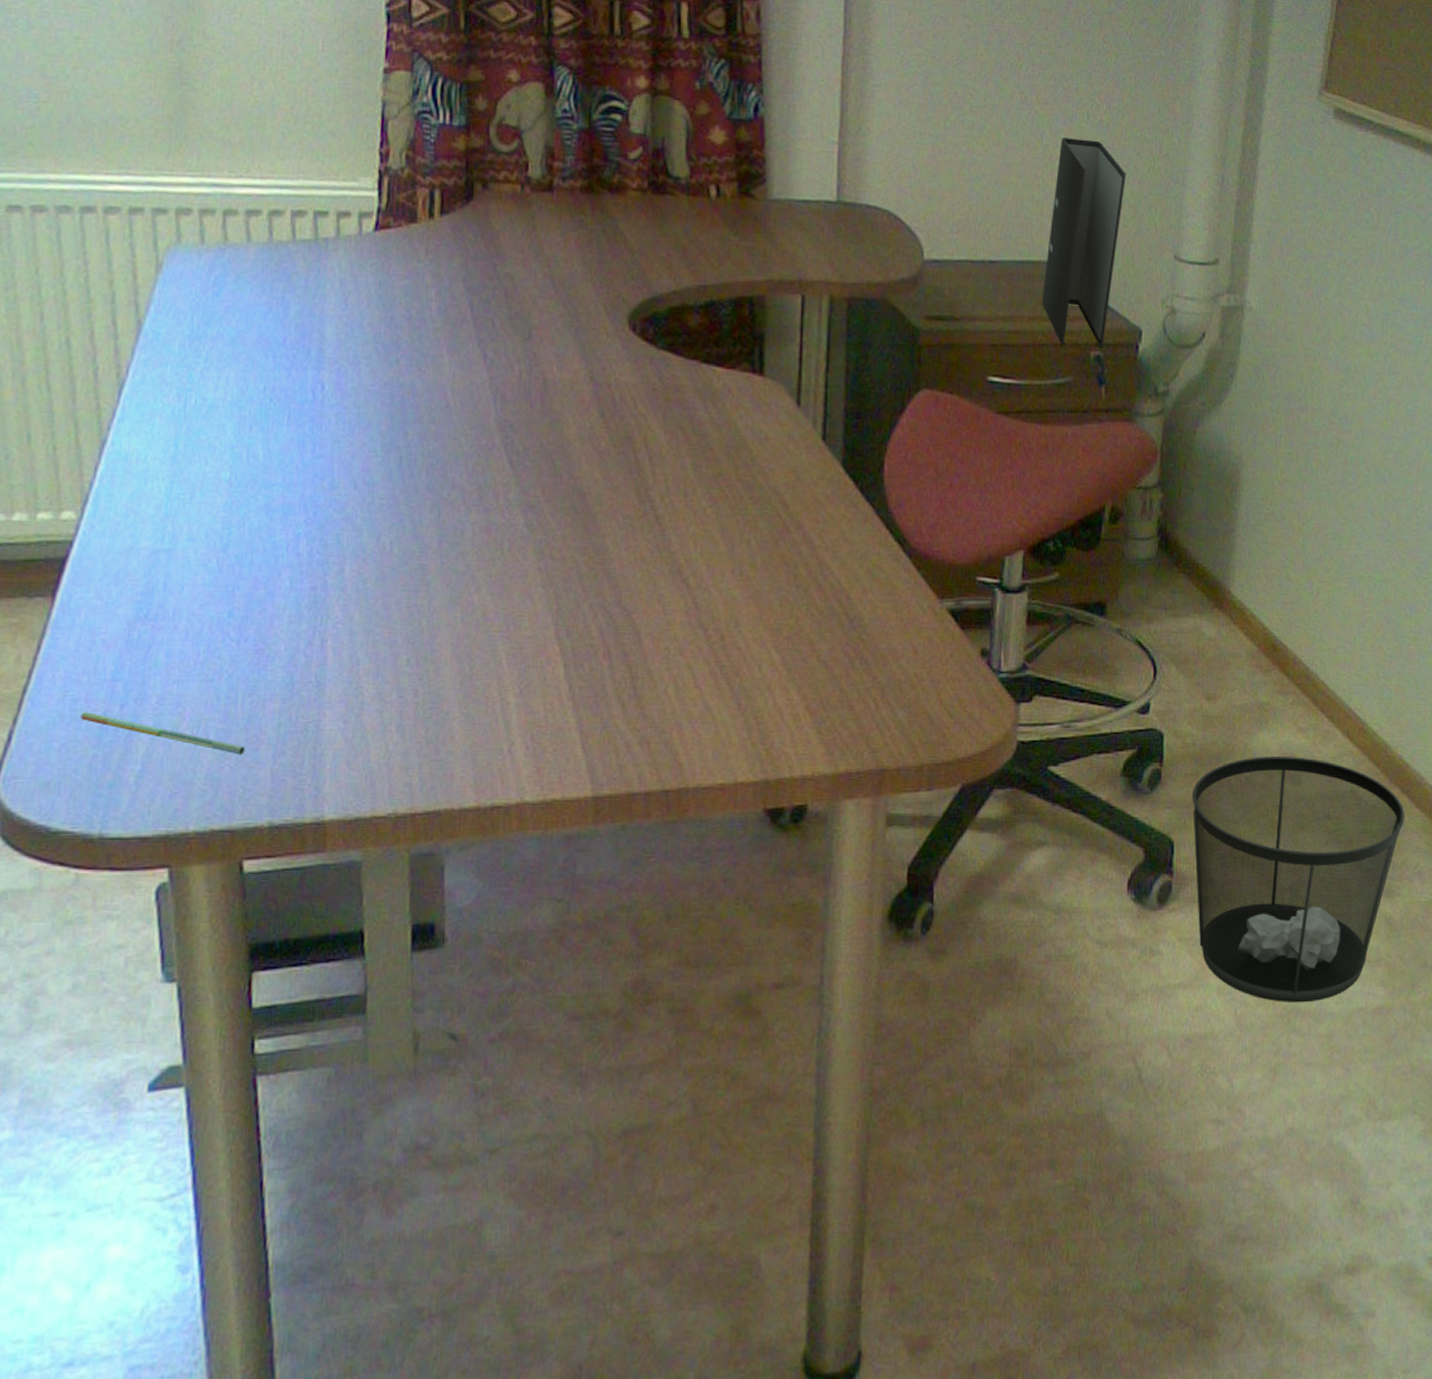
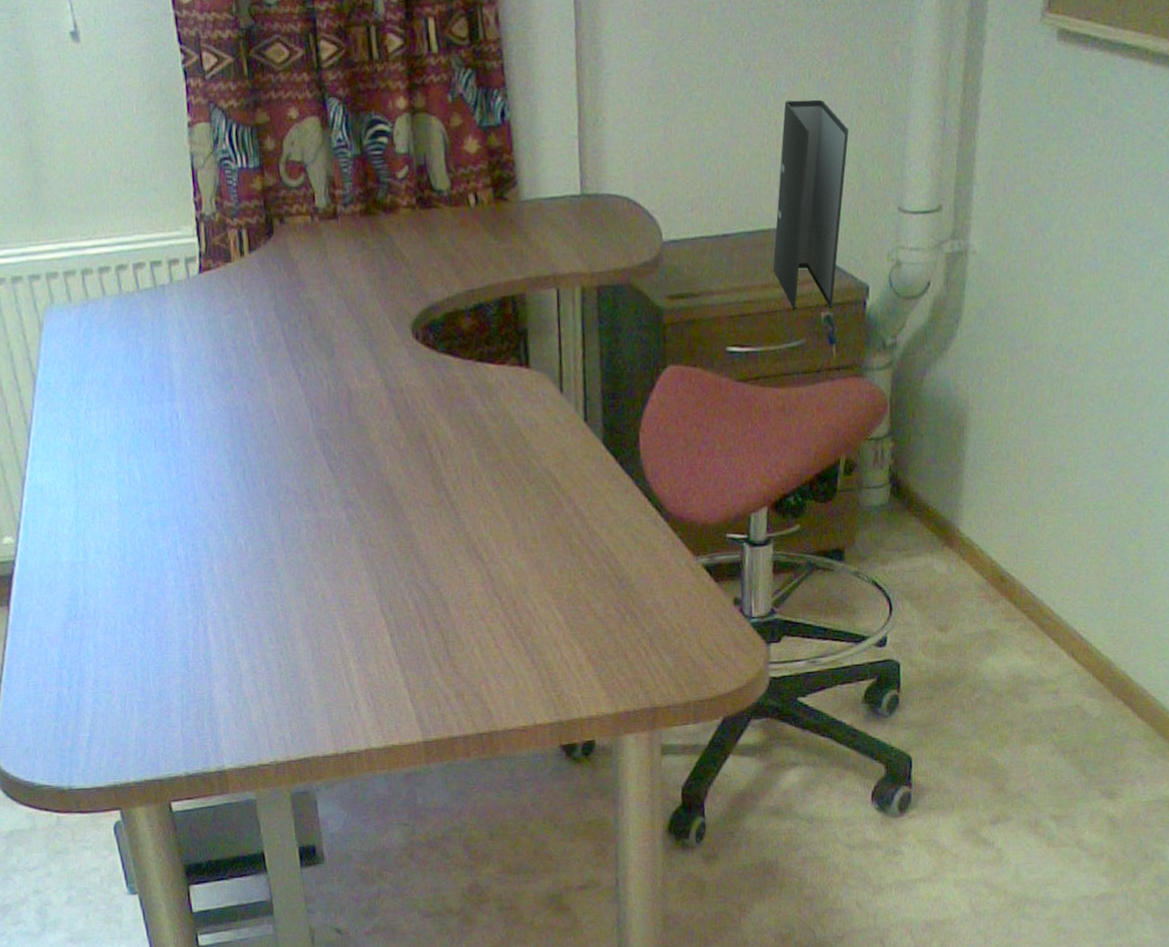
pen: present [81,712,246,756] -> none [42,694,161,722]
waste bin: present [1191,757,1405,1003] -> none [927,677,1128,893]

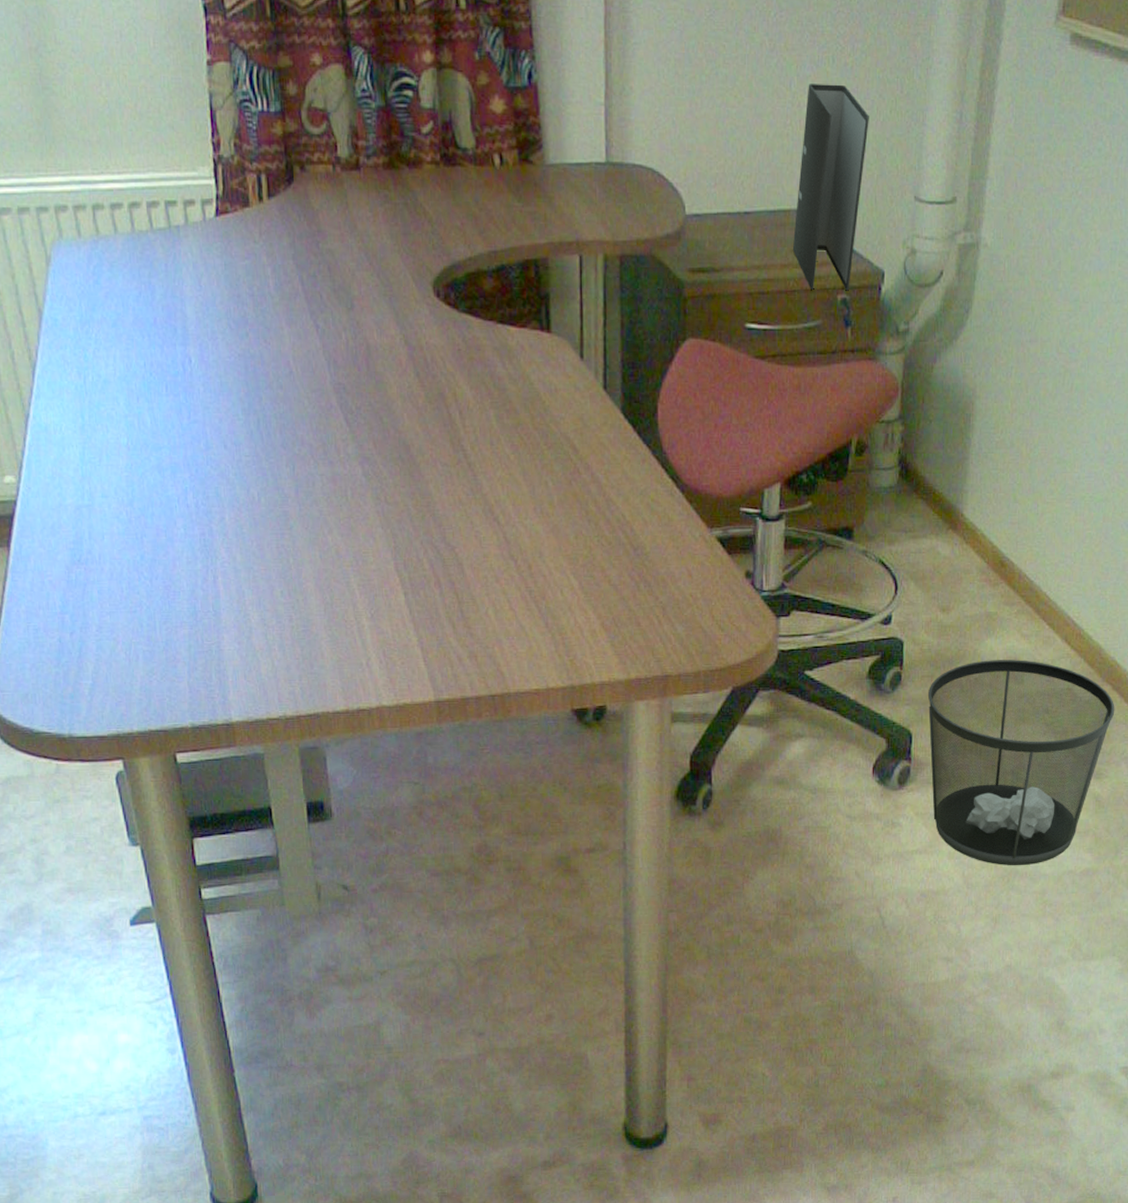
waste bin: none [927,677,1128,893] -> present [927,660,1115,866]

